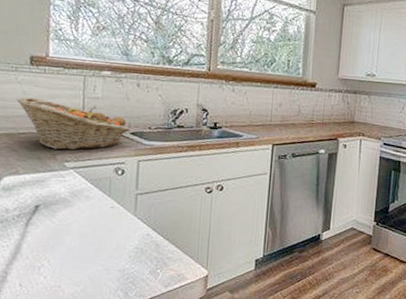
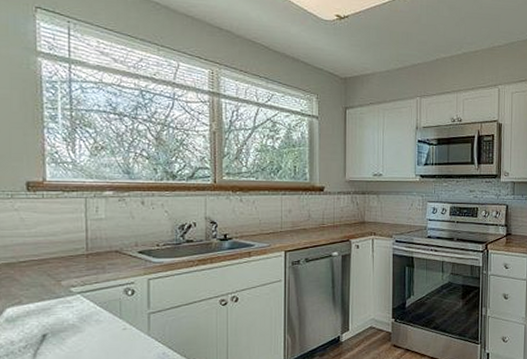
fruit basket: present [16,97,130,151] -> none [14,224,137,275]

